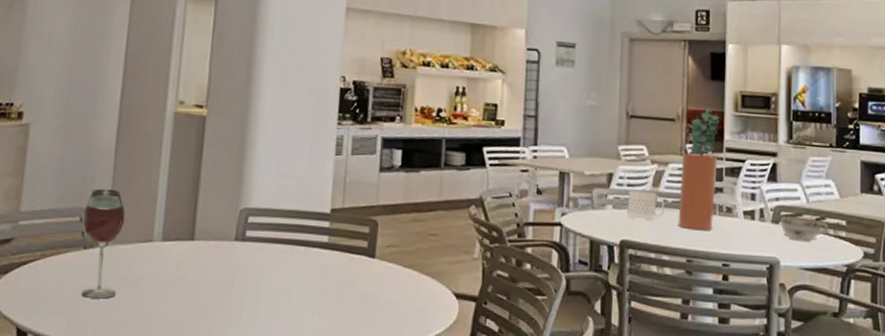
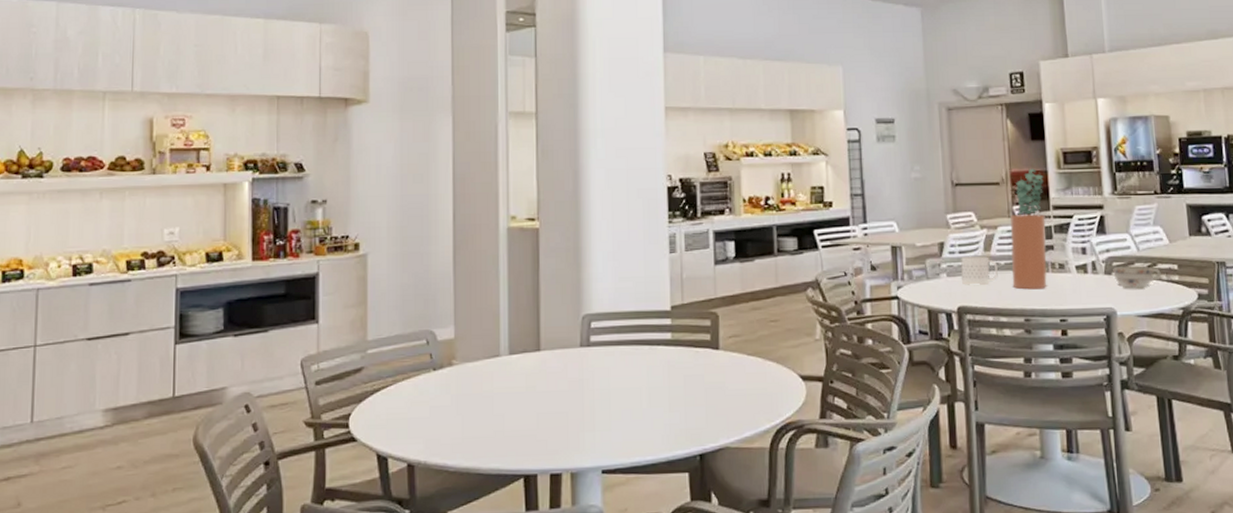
wineglass: present [81,189,126,299] -> none [429,310,470,418]

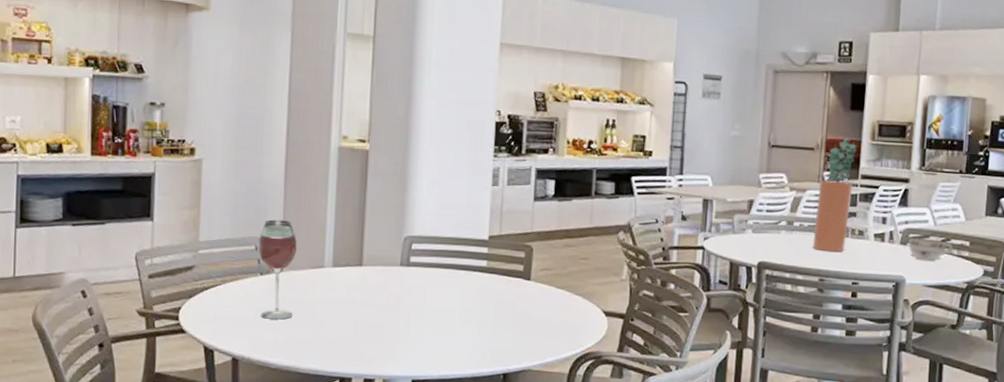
wineglass: none [429,310,470,418] -> present [258,219,297,320]
mug: present [961,256,998,285] -> none [766,216,801,244]

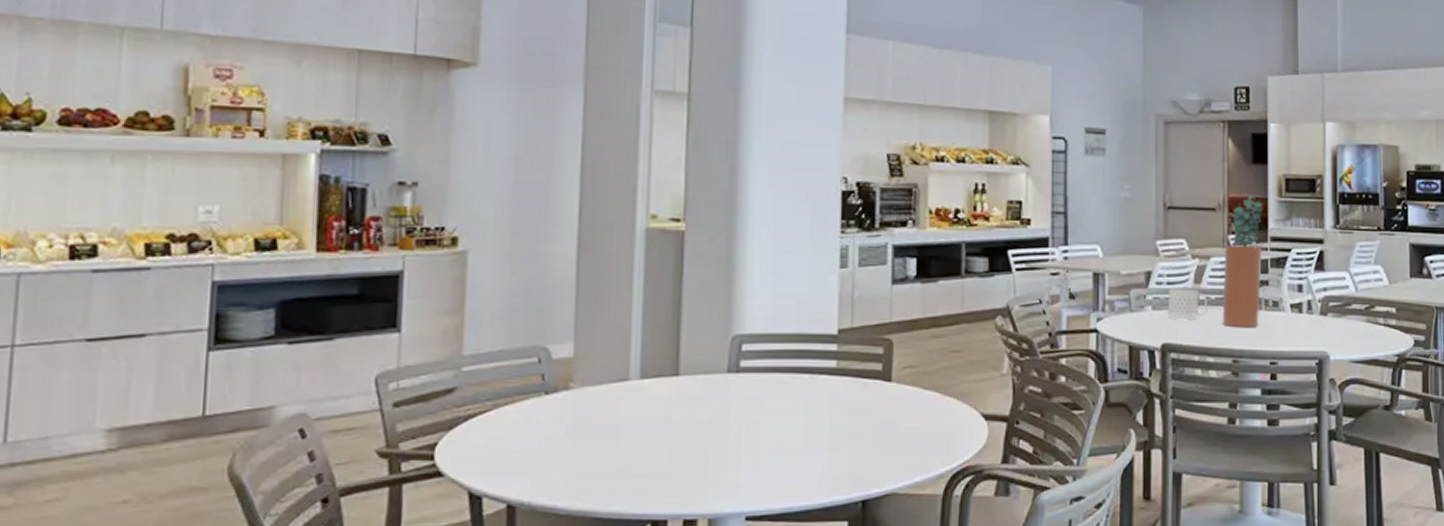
wineglass: present [258,219,297,320] -> none [542,323,594,451]
mug: none [766,216,801,244] -> present [1168,289,1207,321]
teacup: present [908,239,953,262] -> none [1329,308,1378,333]

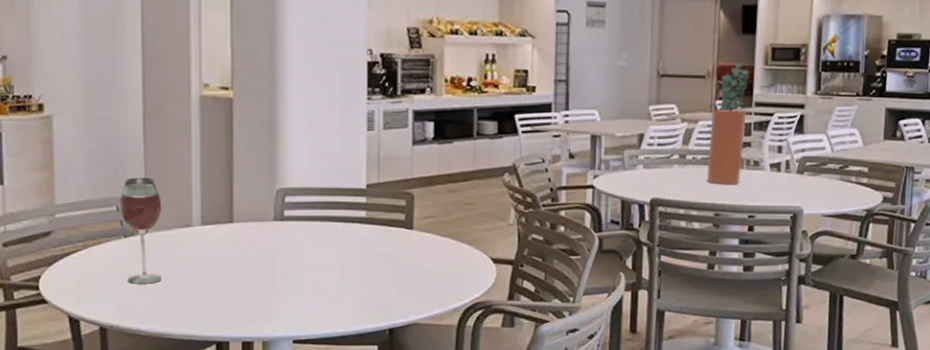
wineglass: none [542,323,594,451] -> present [119,177,162,284]
mug: present [1168,289,1207,321] -> none [658,150,694,178]

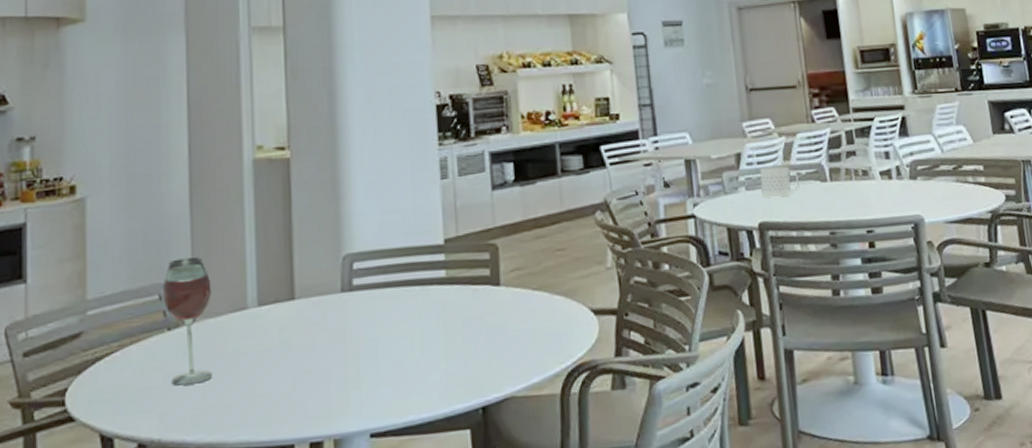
mug: none [658,150,694,178] -> present [759,166,800,199]
vase: present [706,56,750,185] -> none [809,62,851,201]

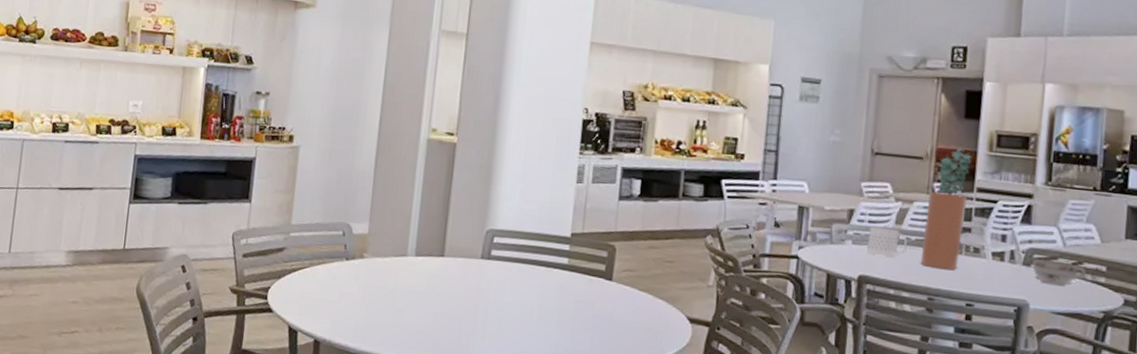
wineglass: present [162,257,212,386] -> none [344,206,383,305]
vase: none [809,62,851,201] -> present [920,140,972,271]
teacup: none [918,169,967,195] -> present [1032,260,1086,287]

